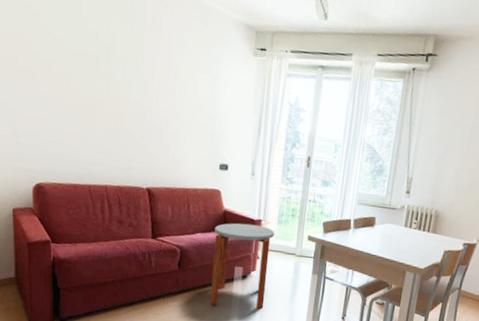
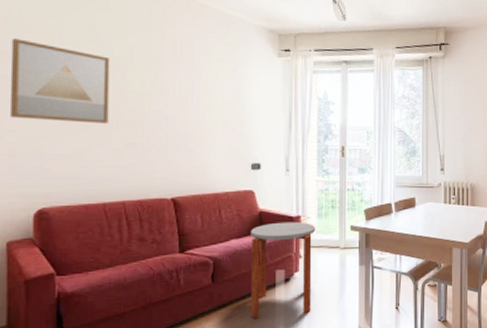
wall art: none [10,18,96,111] -> present [10,39,110,124]

